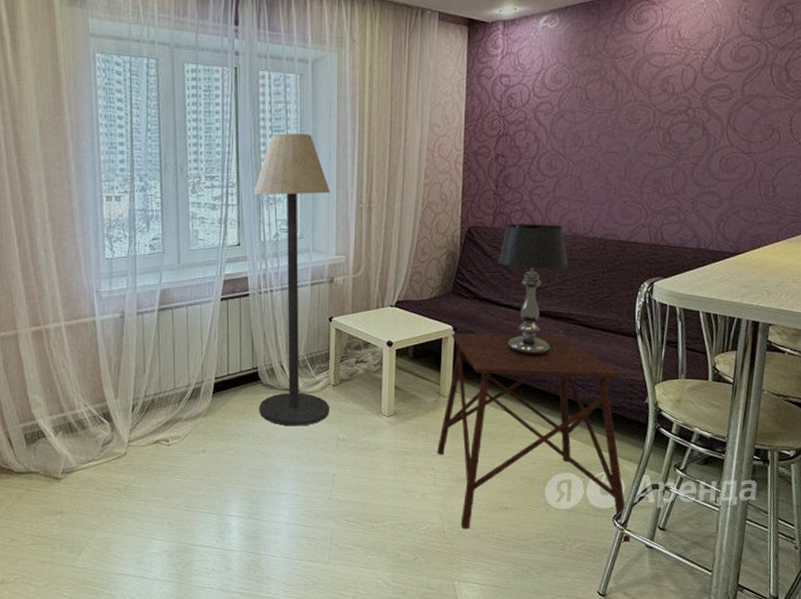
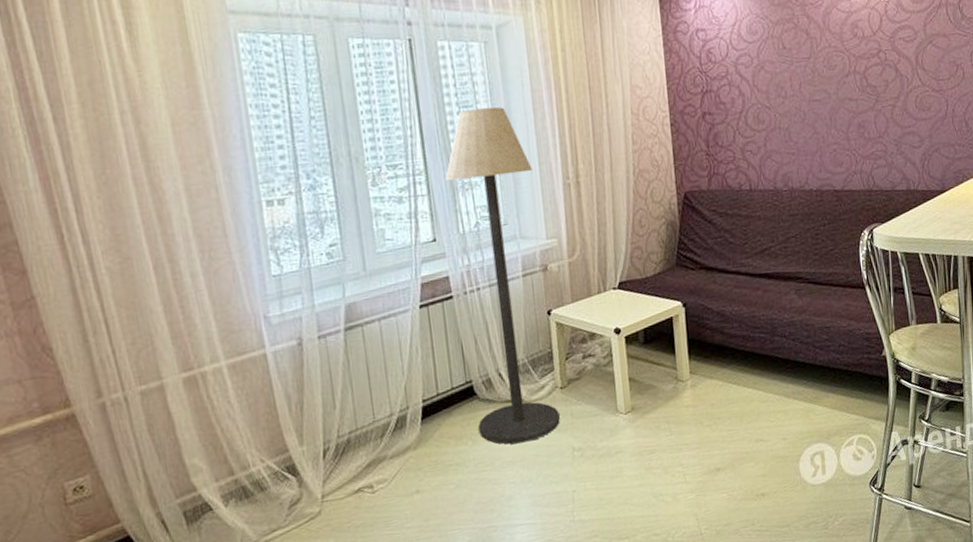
side table: present [437,332,631,543] -> none [682,296,890,527]
table lamp: present [498,224,569,356] -> none [719,180,790,324]

